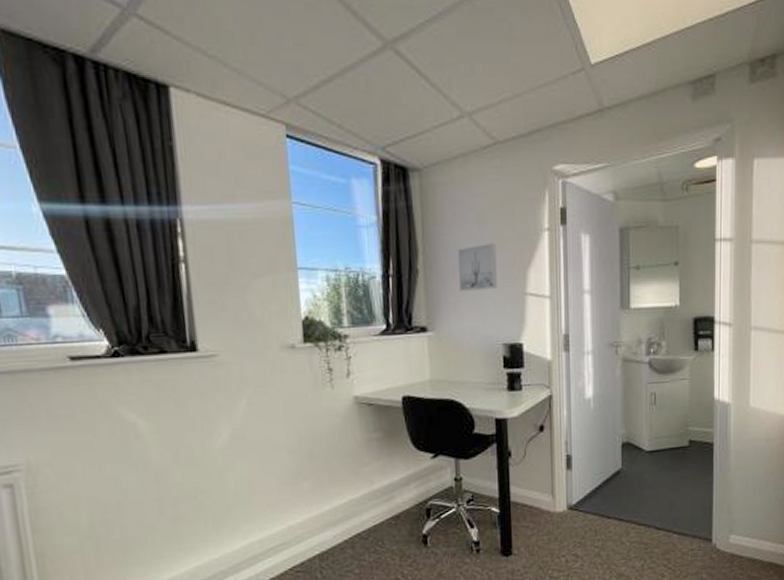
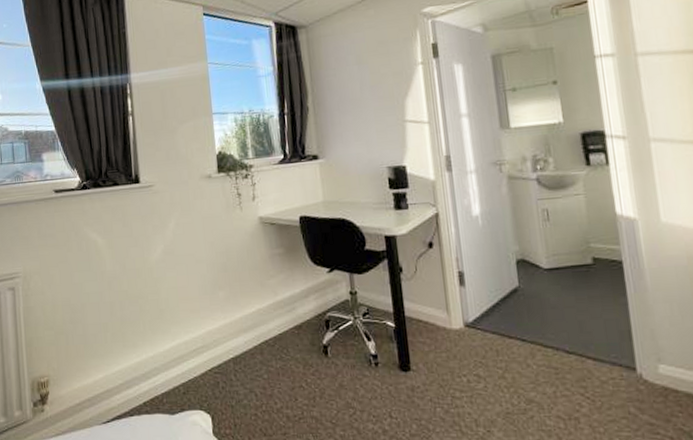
wall art: present [457,243,497,292] -> none [340,80,378,124]

